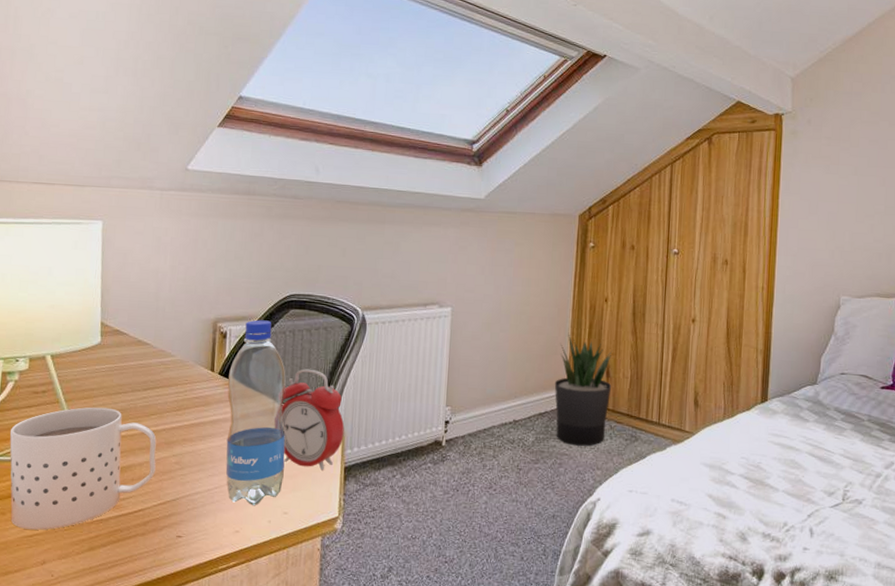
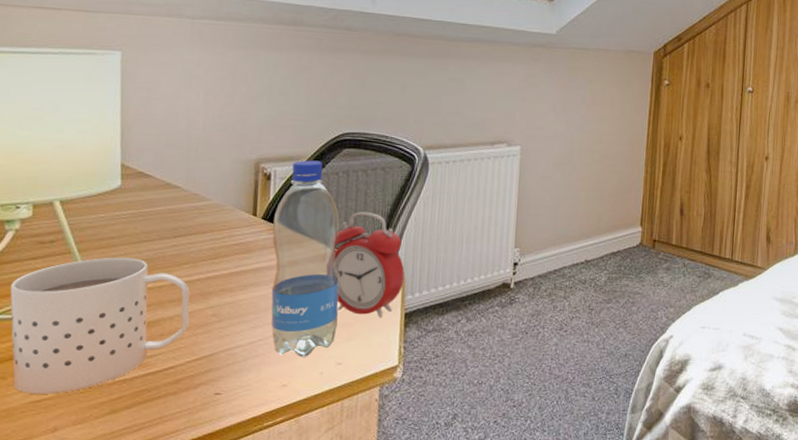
planter: present [554,332,613,446] -> none [627,171,687,284]

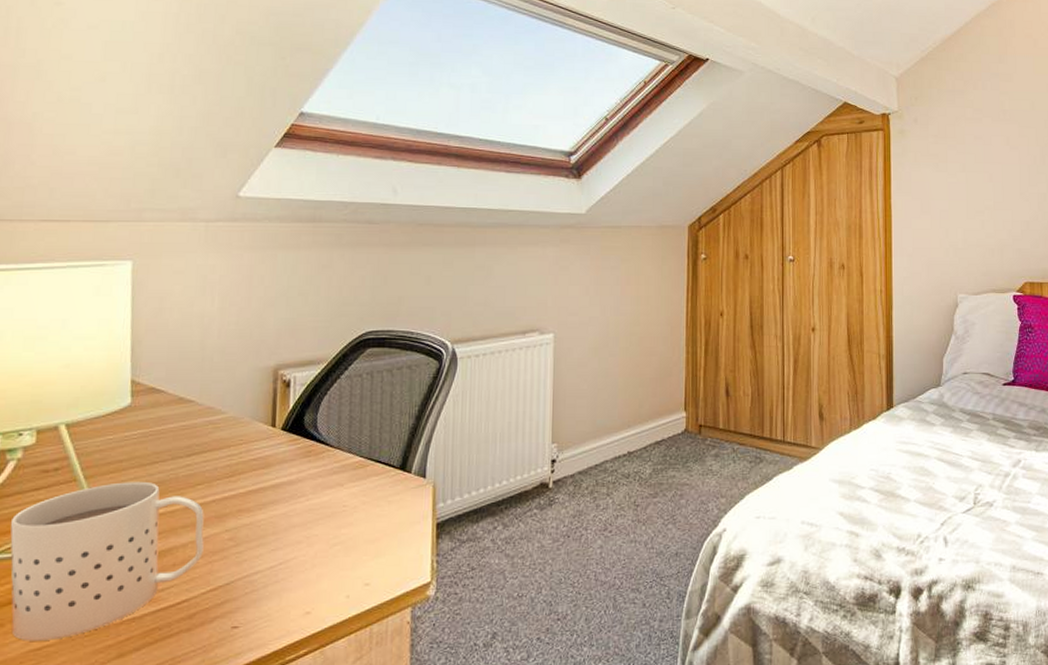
bottle: present [271,160,340,357] -> none [292,363,365,579]
alarm clock: present [333,211,405,318] -> none [358,414,435,530]

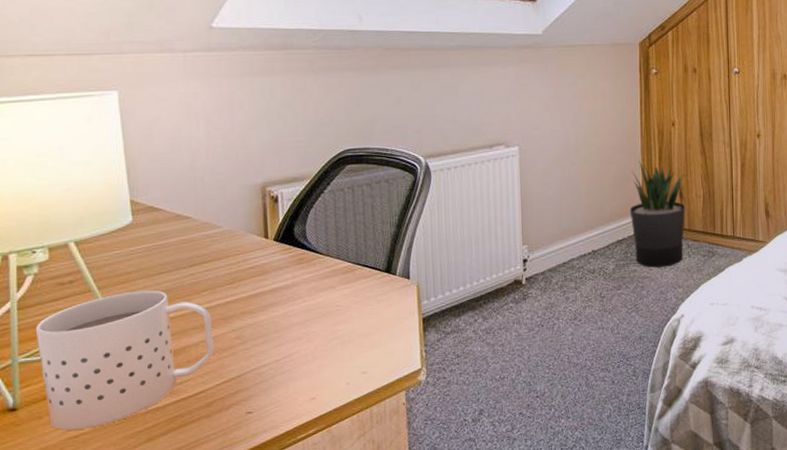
planter: none [670,351,732,474] -> present [629,159,686,268]

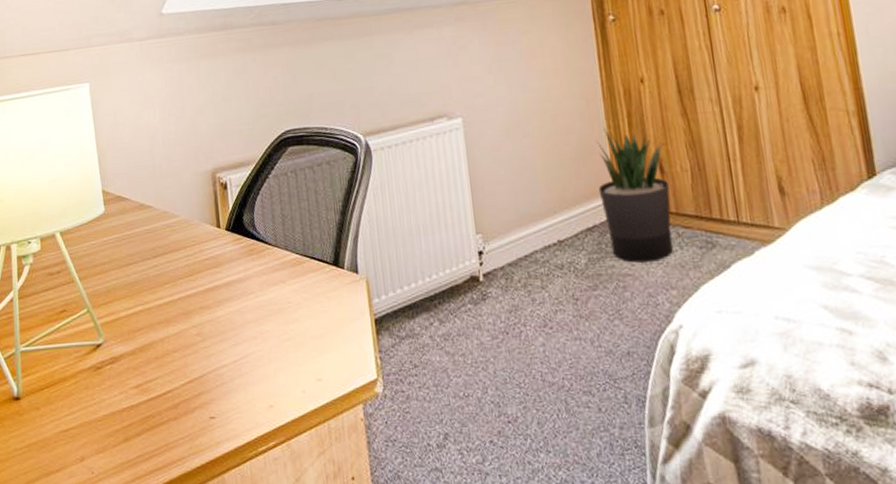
mug: present [35,290,215,431] -> none [32,281,179,423]

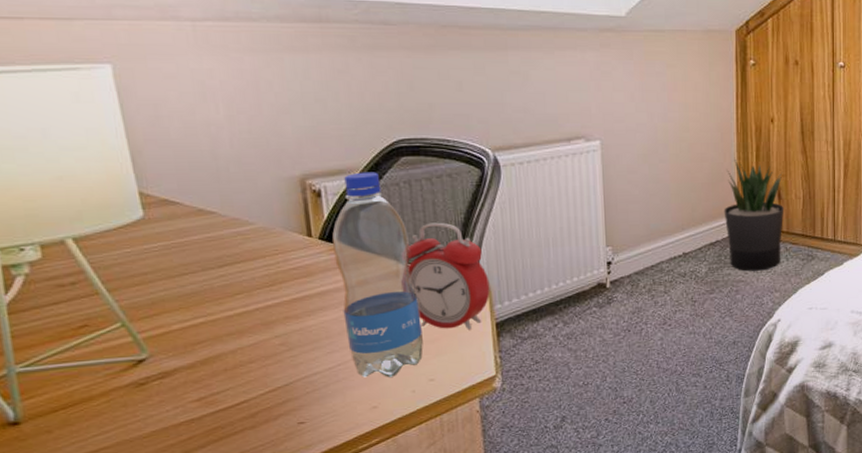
bottle: none [235,163,311,374] -> present [332,172,423,378]
alarm clock: none [296,211,368,326] -> present [408,222,490,330]

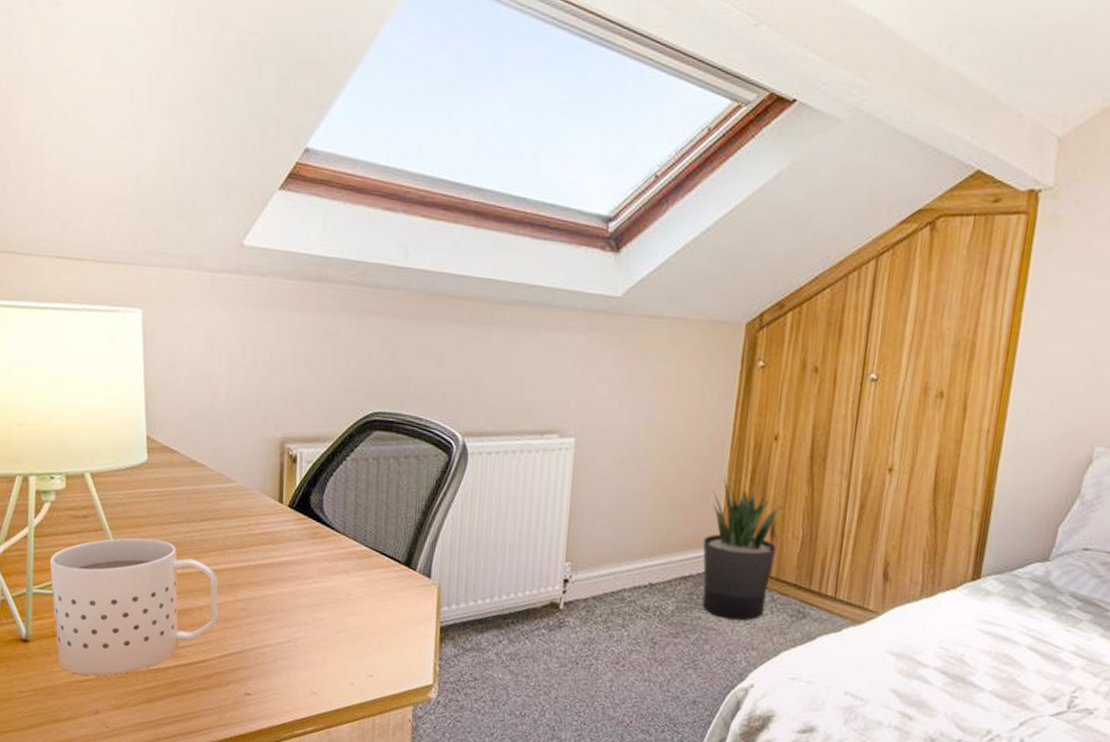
mug: none [33,292,256,445] -> present [49,537,219,676]
bottle: present [332,172,423,378] -> none [299,442,370,665]
alarm clock: present [408,222,490,330] -> none [363,505,440,629]

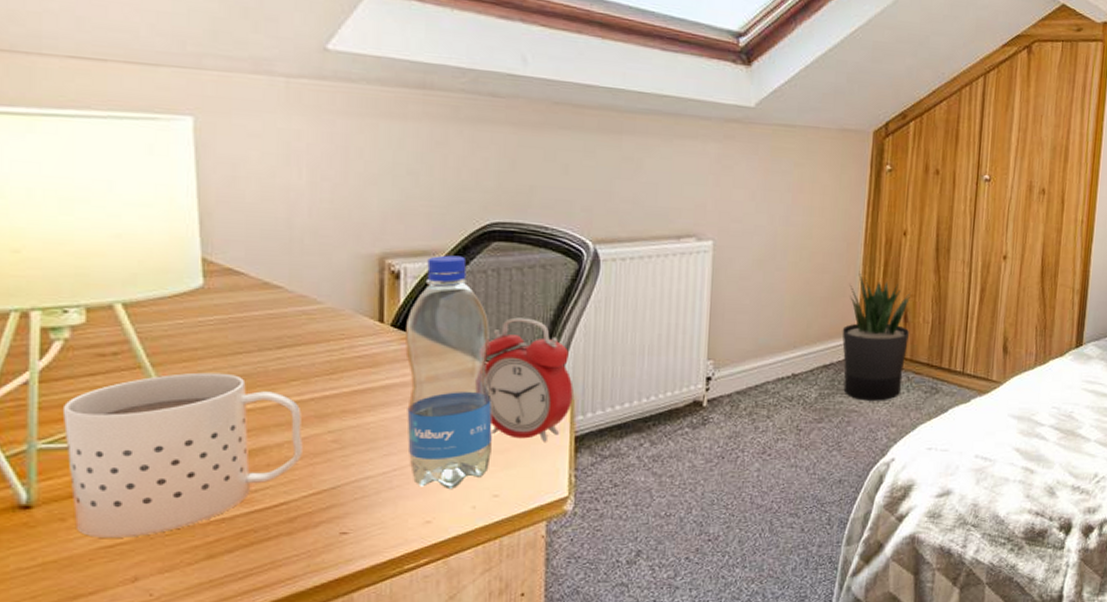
bottle: none [299,442,370,665] -> present [405,255,493,489]
alarm clock: none [363,505,440,629] -> present [484,317,574,442]

